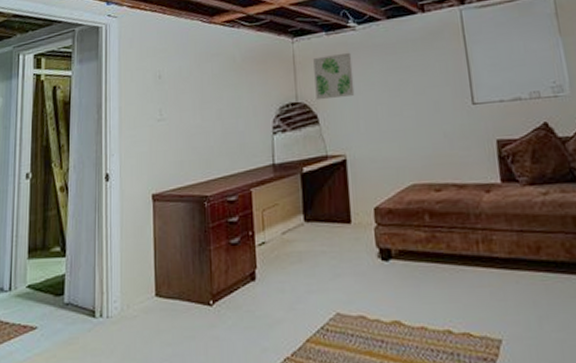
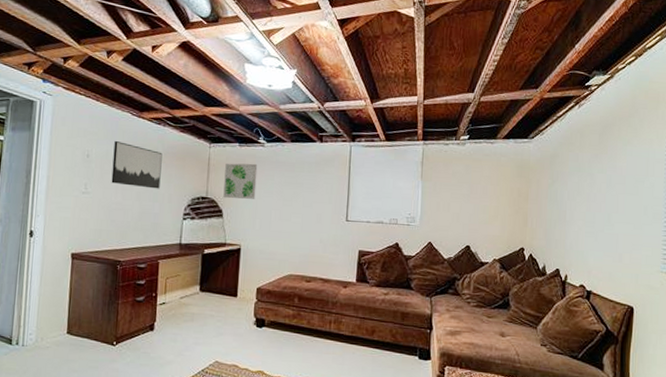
wall art: none [186,54,242,104] -> present [111,141,163,189]

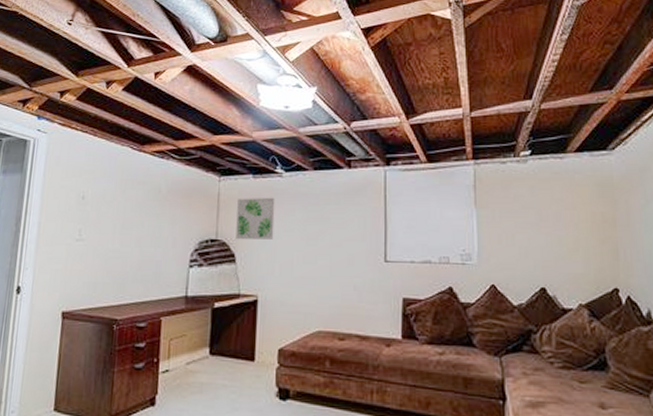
wall art: present [111,141,163,189] -> none [108,180,166,232]

